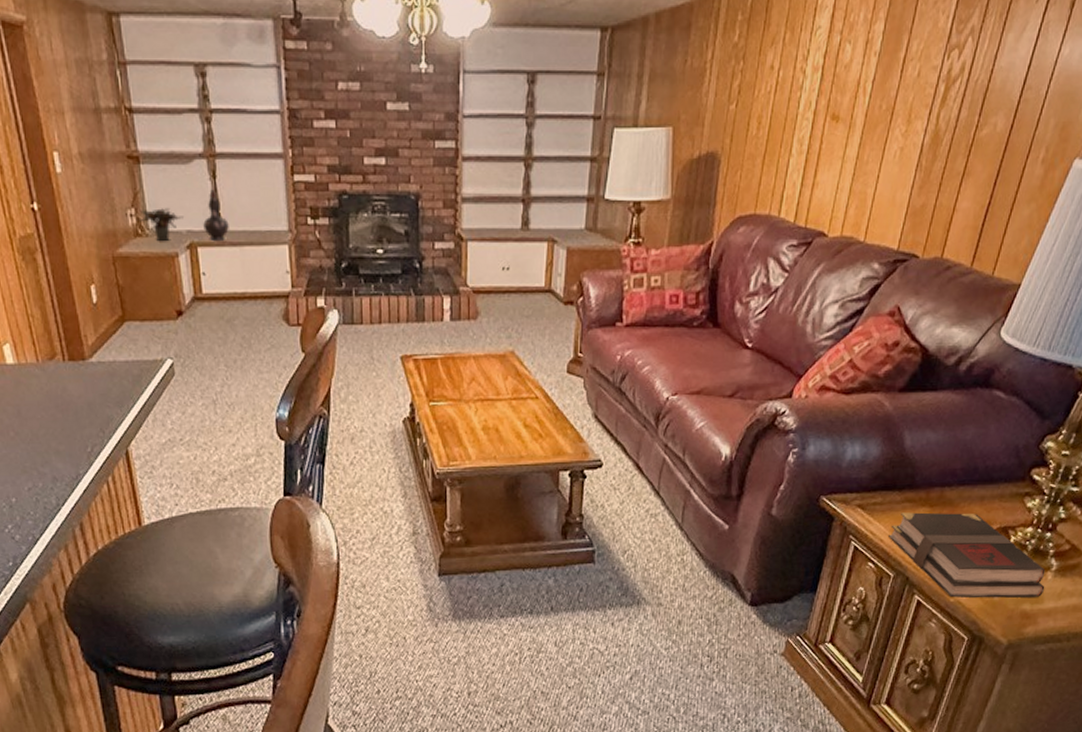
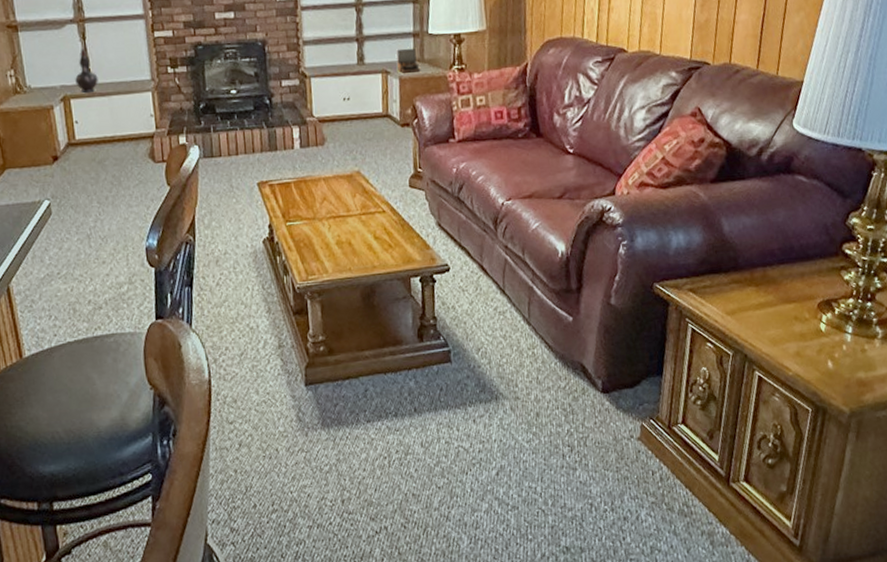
potted plant: present [135,208,183,242] -> none [14,67,57,97]
decorative box: none [566,214,591,245] -> present [396,48,420,74]
book: present [888,512,1046,598] -> none [722,289,875,371]

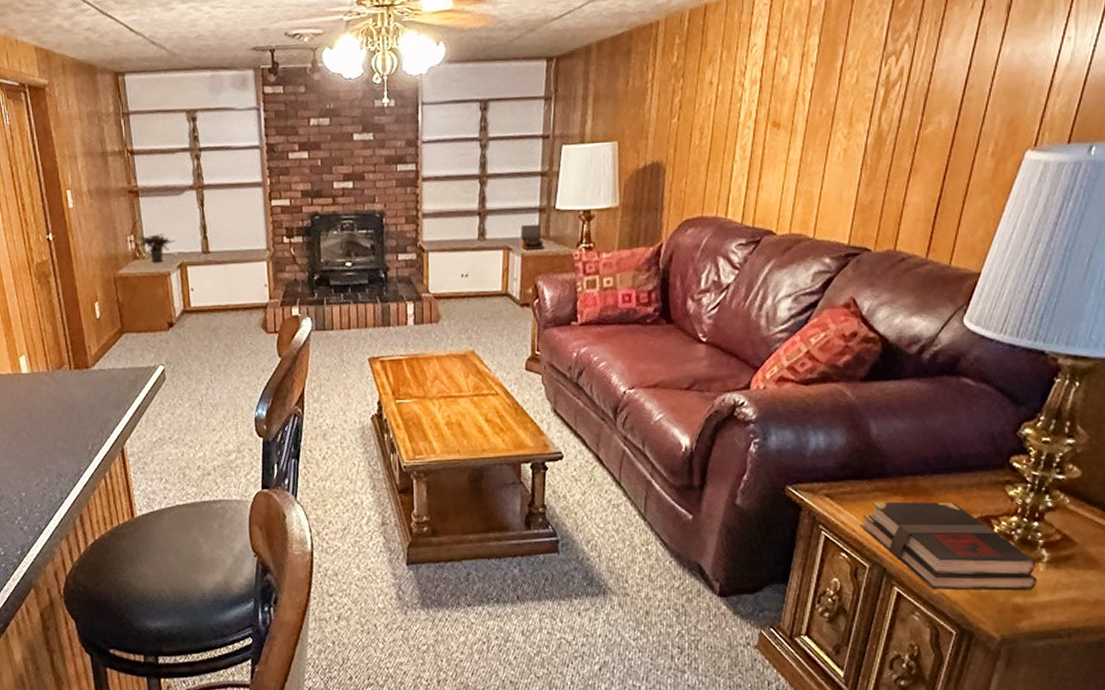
potted plant: none [14,67,57,97] -> present [134,234,175,263]
decorative vase: present [75,49,98,93] -> none [192,216,215,260]
book: none [722,289,875,371] -> present [861,501,1037,590]

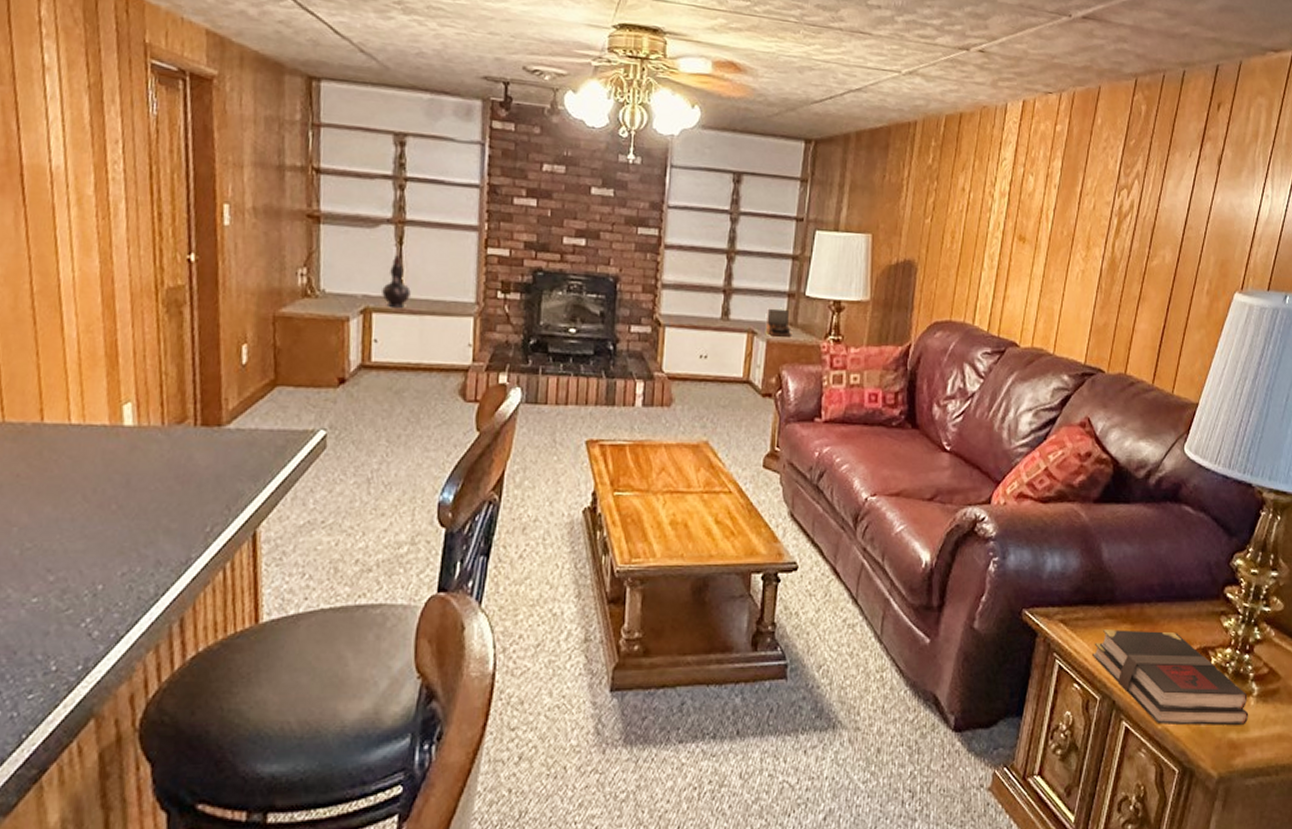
potted plant: present [134,234,175,263] -> none [306,270,361,305]
decorative vase: none [192,216,215,260] -> present [382,255,411,308]

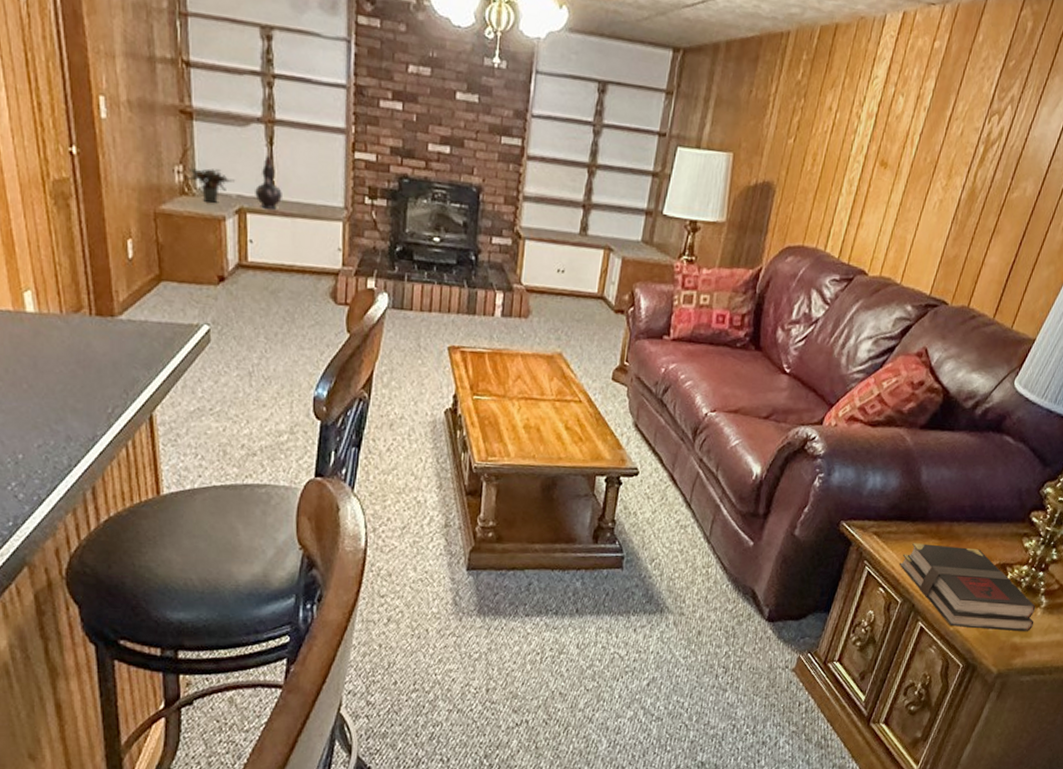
potted plant: none [306,270,361,305] -> present [183,168,235,204]
decorative box: present [766,308,791,339] -> none [622,225,647,257]

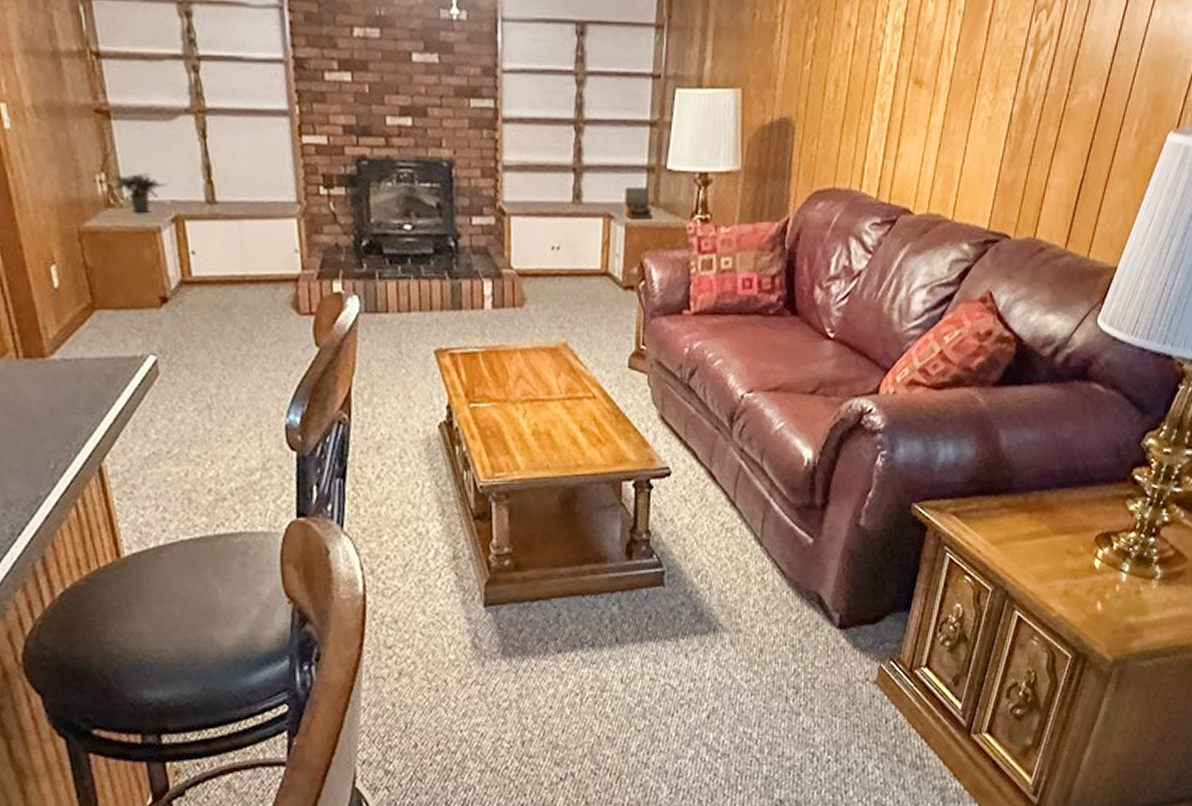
decorative vase: present [255,156,282,209] -> none [191,151,224,212]
decorative box: none [622,225,647,257] -> present [624,186,652,221]
book: present [899,543,1036,631] -> none [986,518,1150,612]

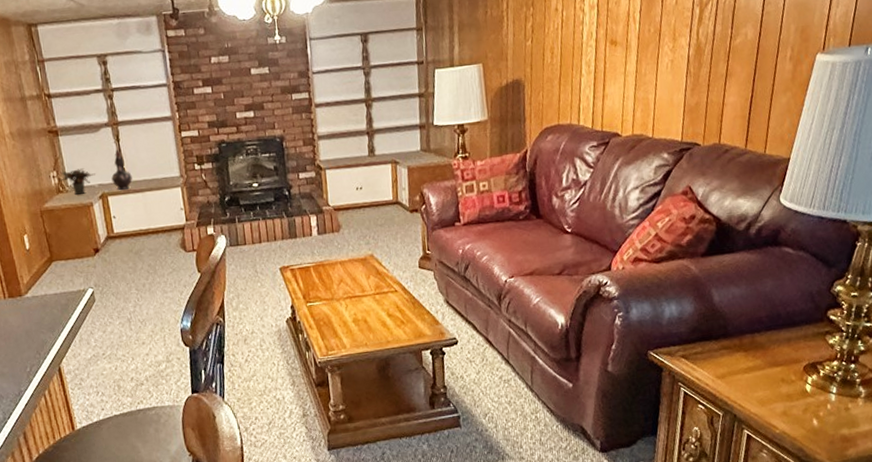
decorative vase: none [191,151,224,212] -> present [111,150,133,190]
decorative box: present [624,186,652,221] -> none [404,139,427,164]

